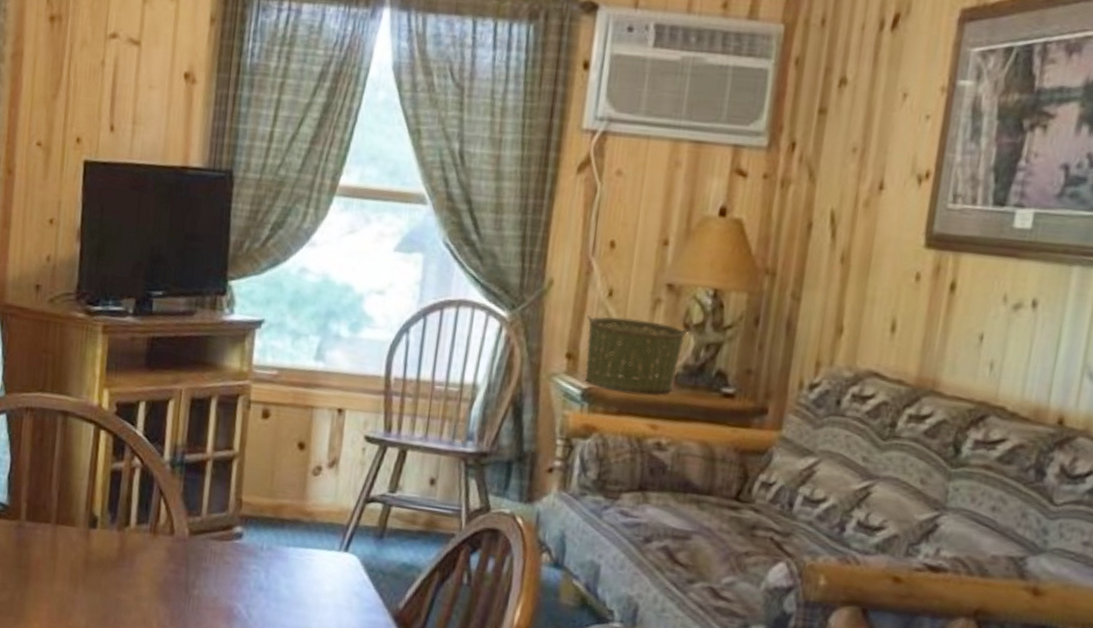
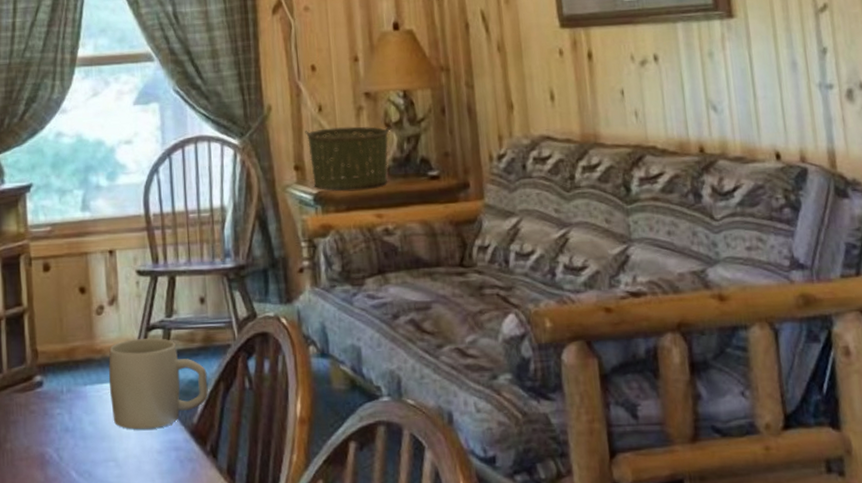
mug: none [312,508,423,606] -> present [108,338,208,430]

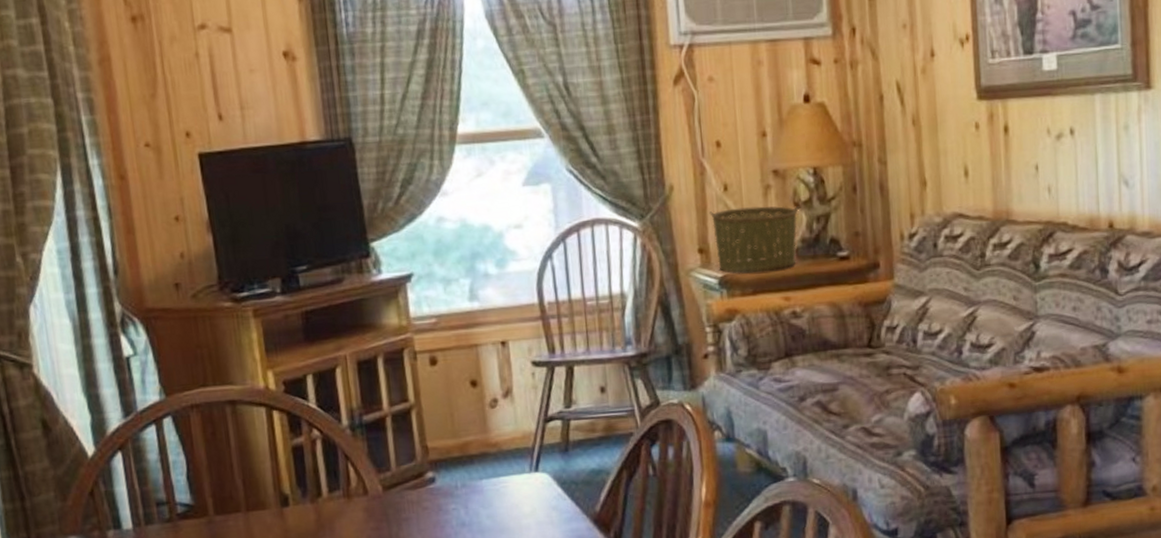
mug: present [108,338,208,430] -> none [505,429,611,521]

